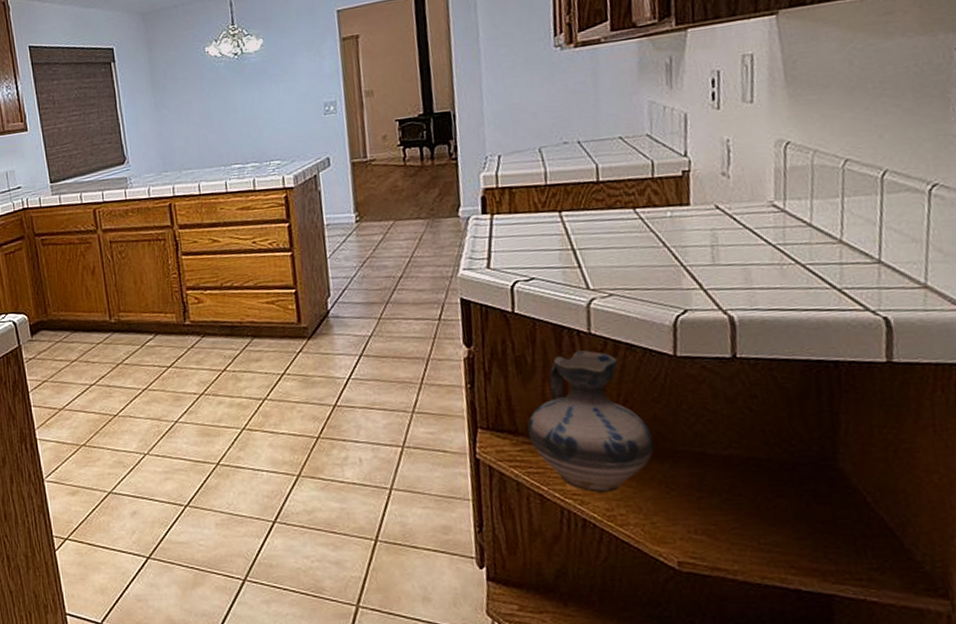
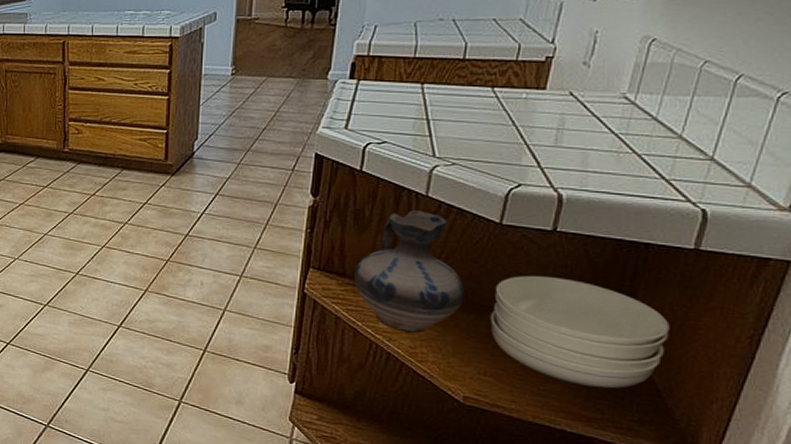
bowl: none [685,409,886,534] -> present [490,275,670,389]

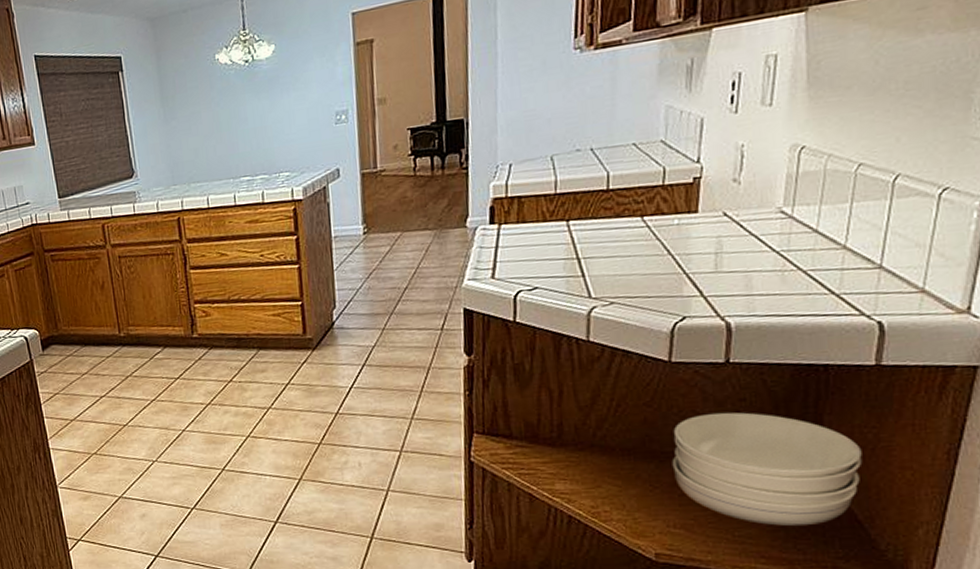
ceramic jug: present [353,210,465,333] -> none [521,357,643,491]

